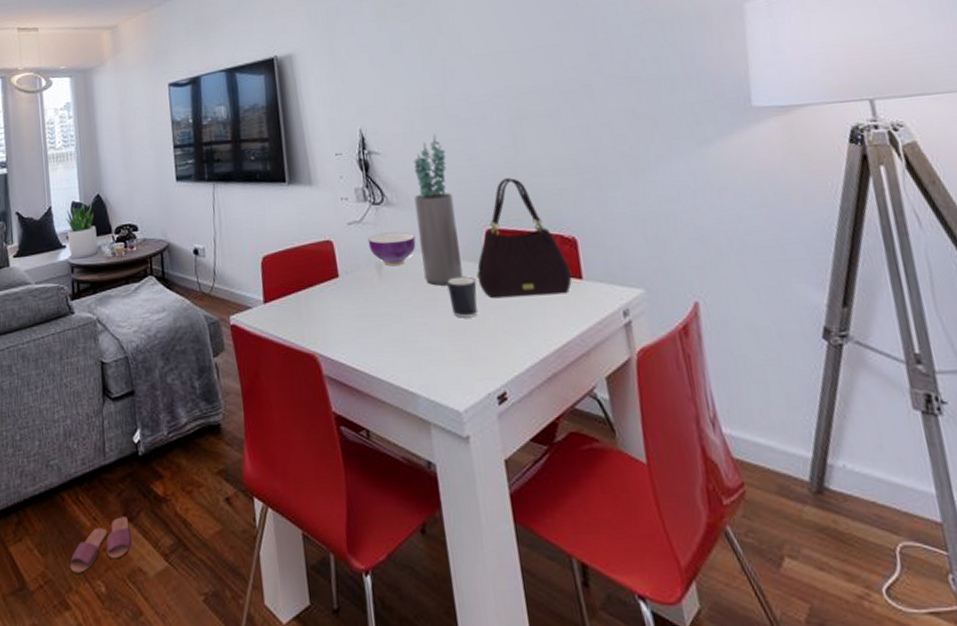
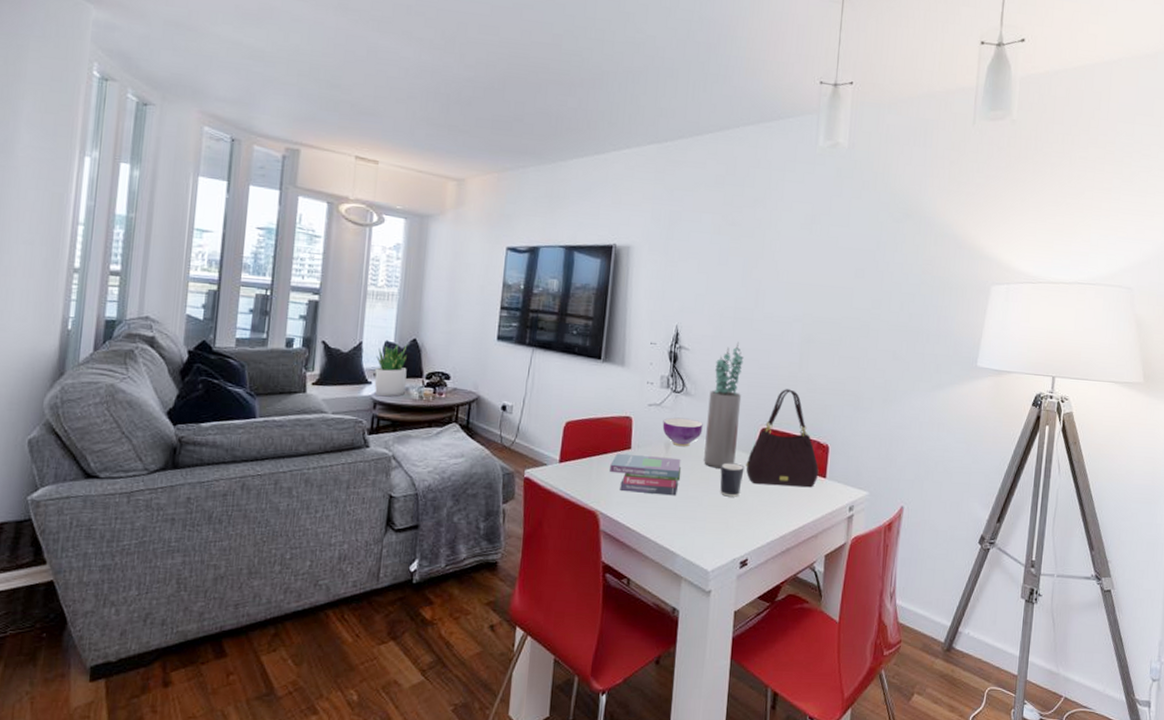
slippers: present [70,516,131,573] -> none [324,635,392,683]
books: none [319,280,403,327] -> present [610,453,682,496]

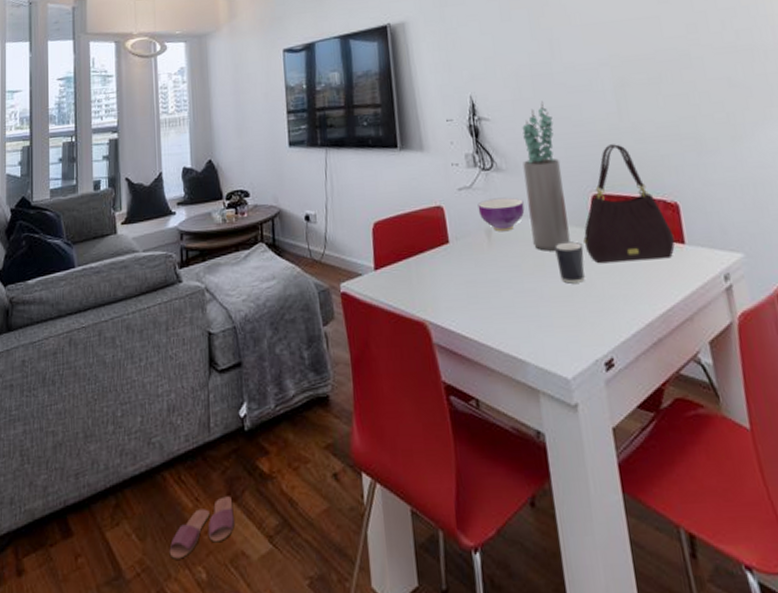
slippers: none [324,635,392,683] -> present [169,496,234,559]
planter: present [374,343,408,397] -> none [177,165,208,226]
books: present [610,453,682,496] -> none [430,245,512,294]

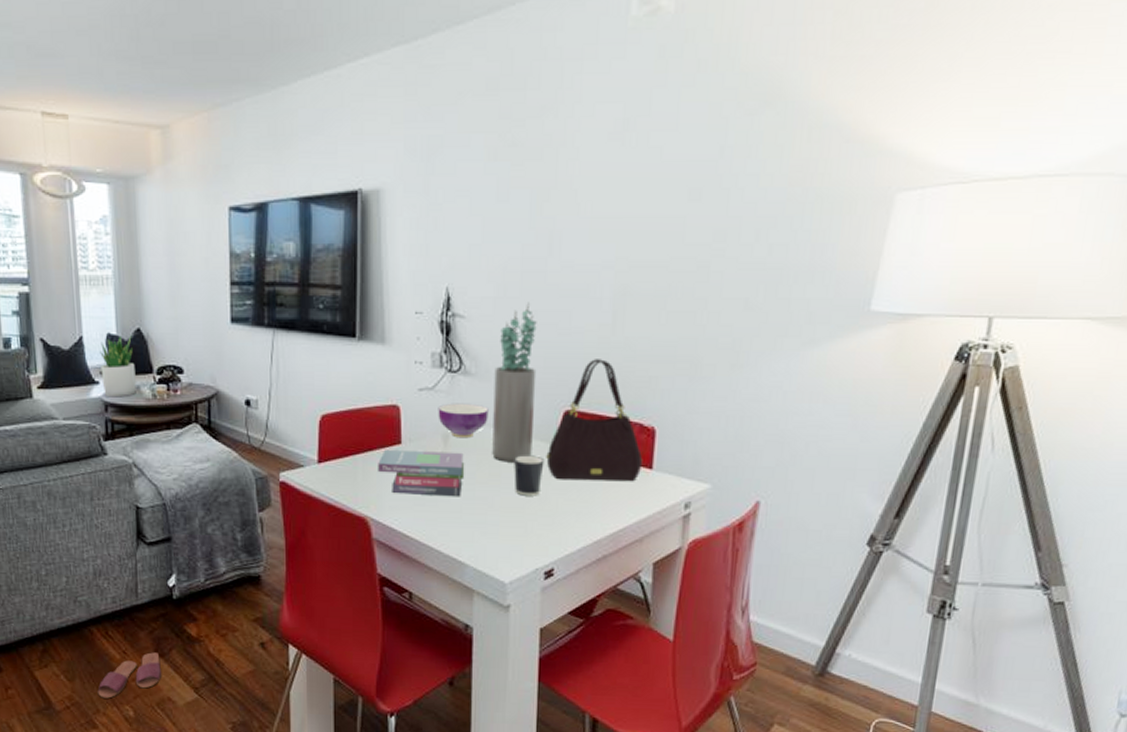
planter: none [177,165,208,226] -> present [100,334,136,398]
books: none [430,245,512,294] -> present [378,449,465,497]

